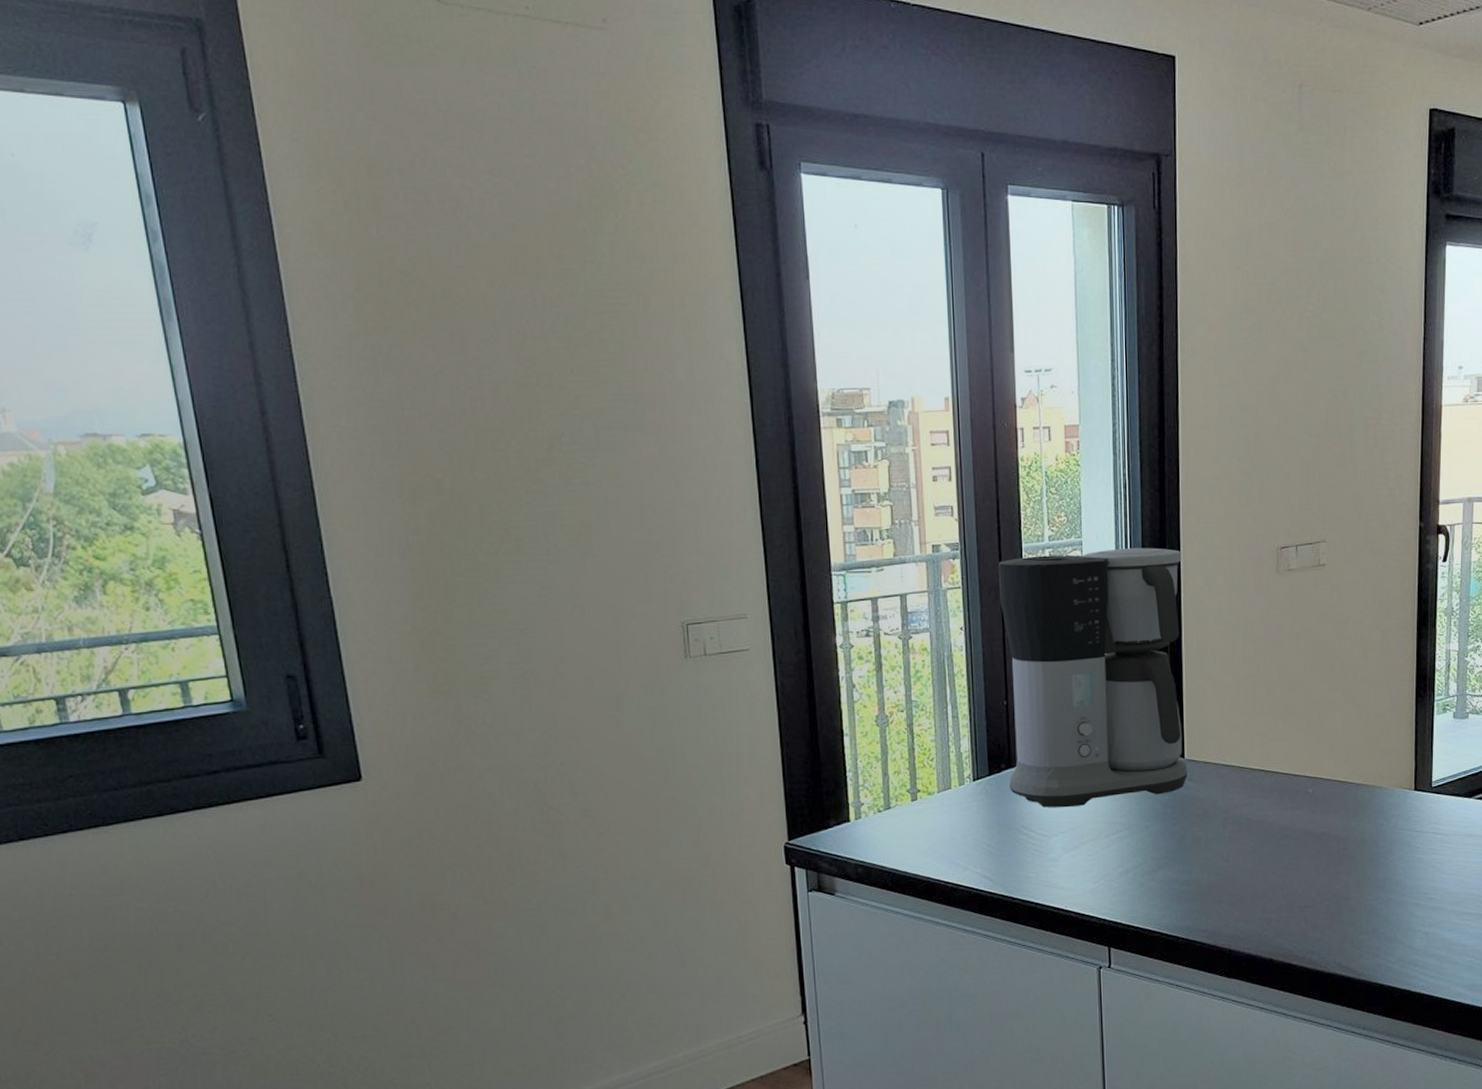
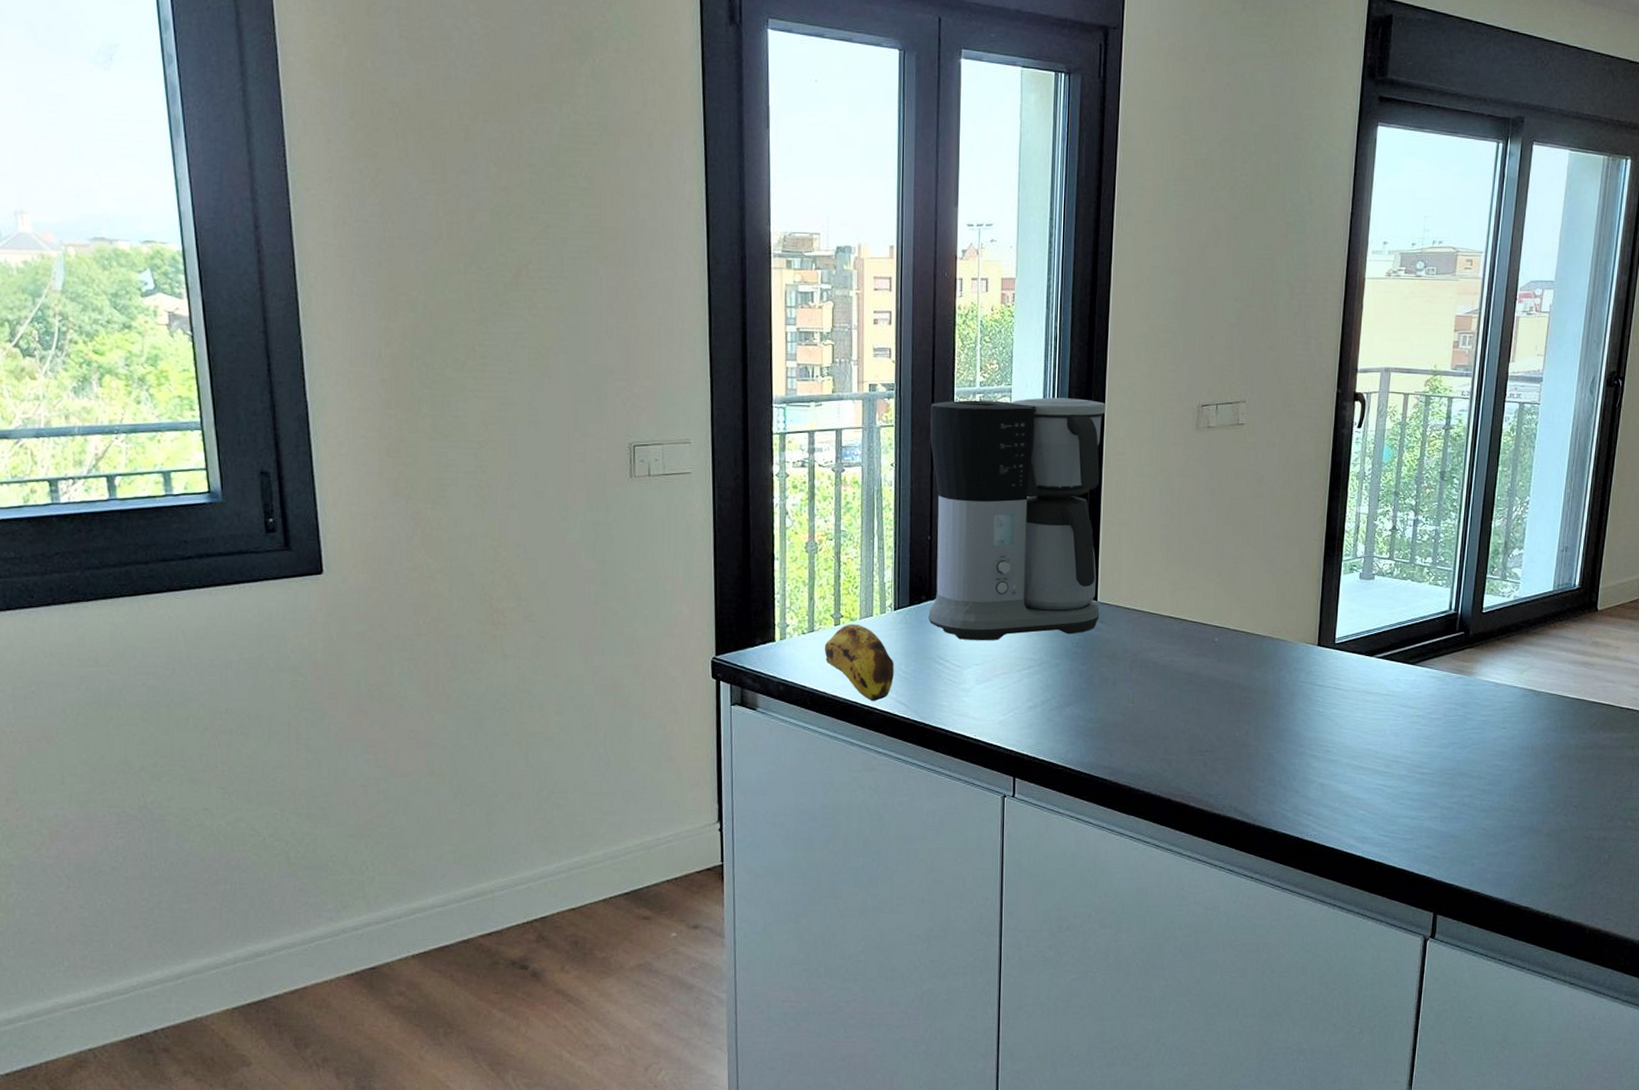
banana: none [902,797,977,879] -> present [824,623,894,702]

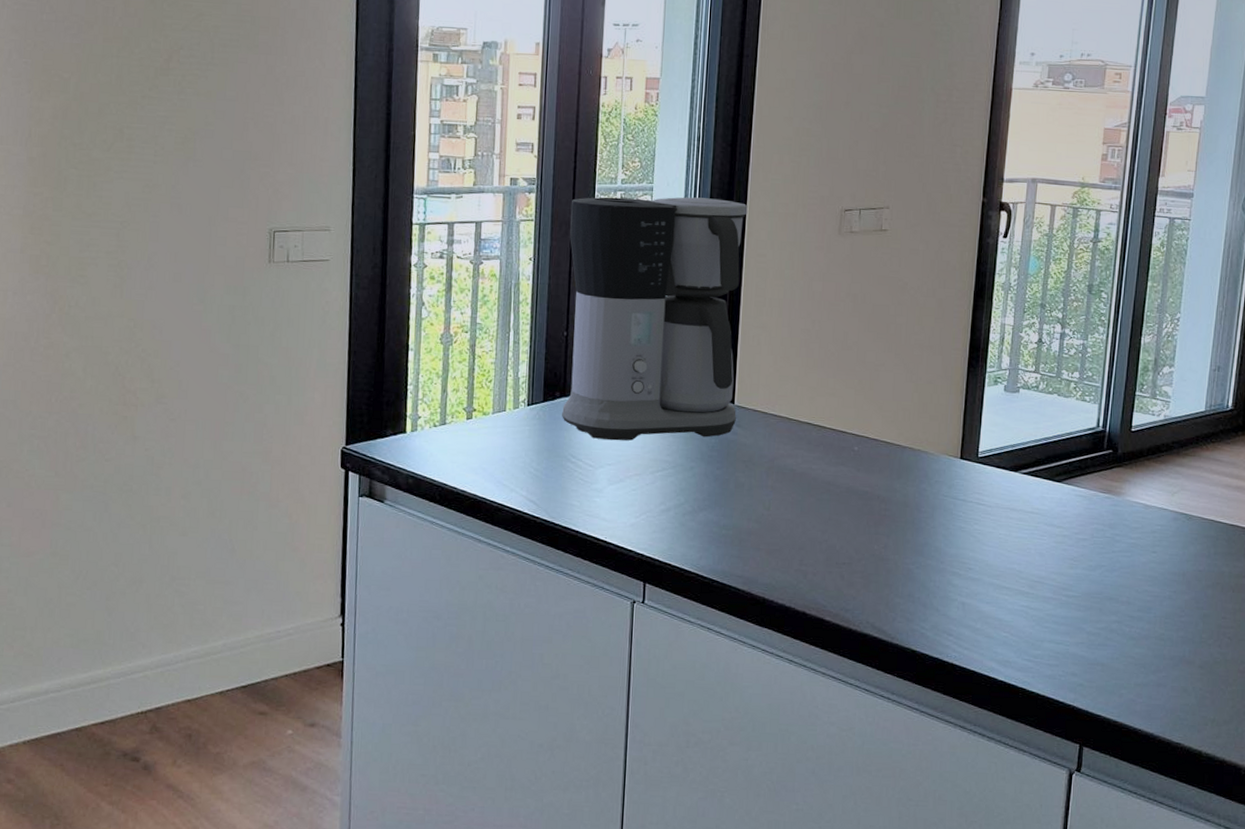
banana: present [824,623,894,702] -> none [455,418,526,499]

